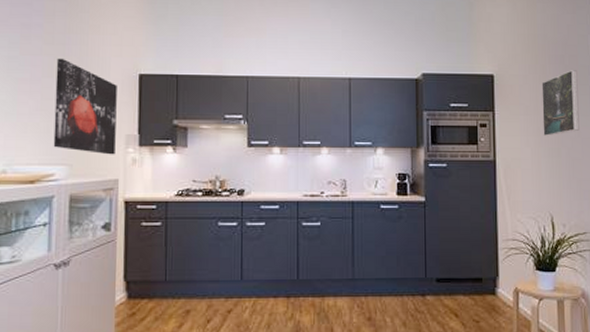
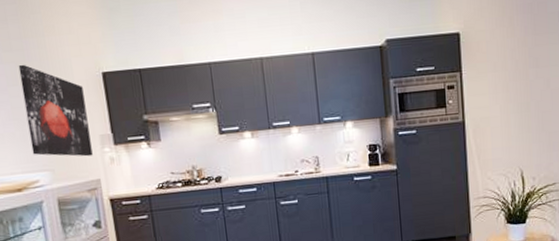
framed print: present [541,70,580,137] -> none [509,18,549,92]

